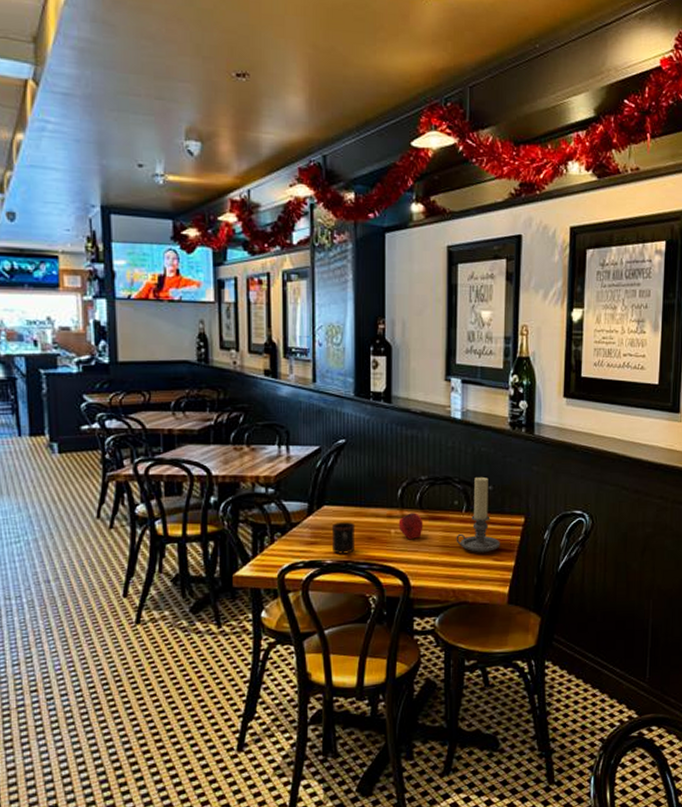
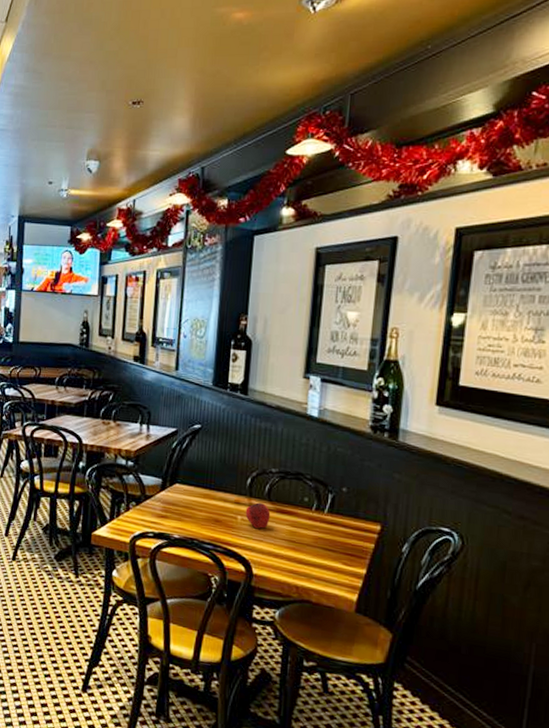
mug: present [331,522,356,554] -> none [180,501,204,532]
candle holder: present [456,476,500,553] -> none [303,477,351,555]

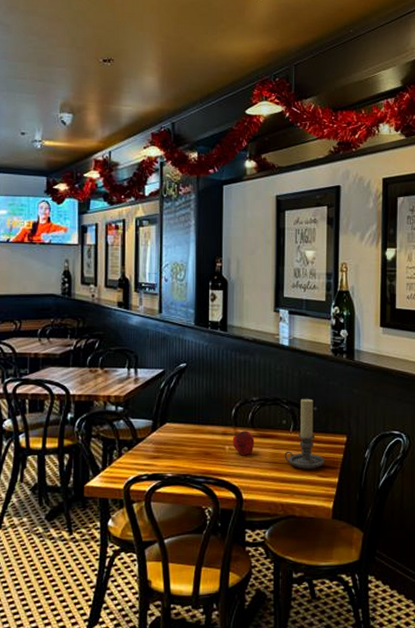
candle holder: none [303,477,351,555] -> present [284,398,325,470]

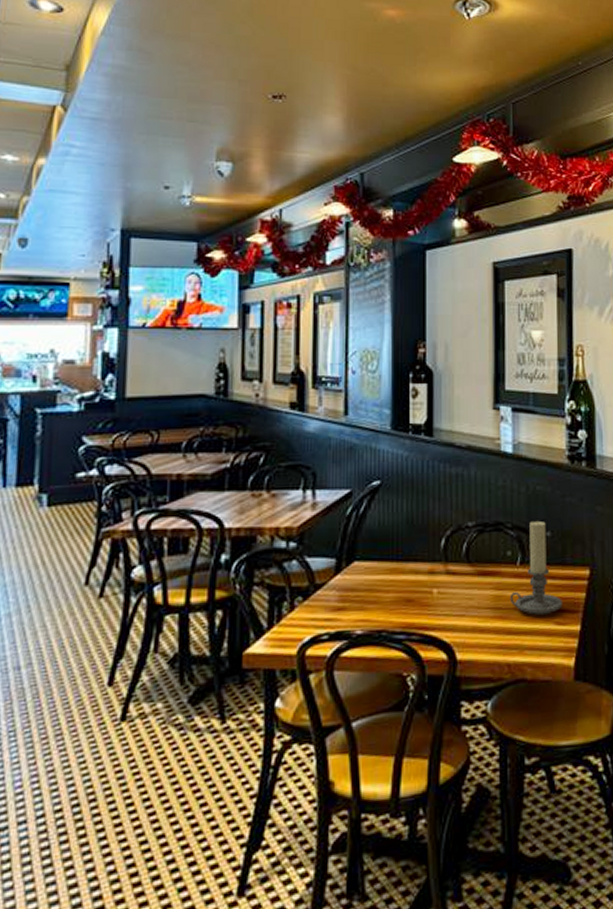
apple: present [232,431,255,456] -> none [442,567,471,602]

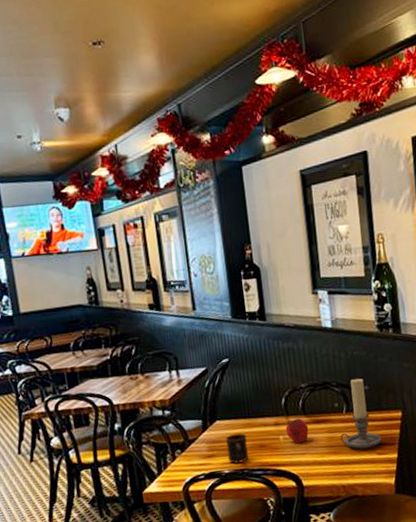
mug: none [362,581,391,622] -> present [225,433,249,464]
apple: none [442,567,471,602] -> present [285,418,309,444]

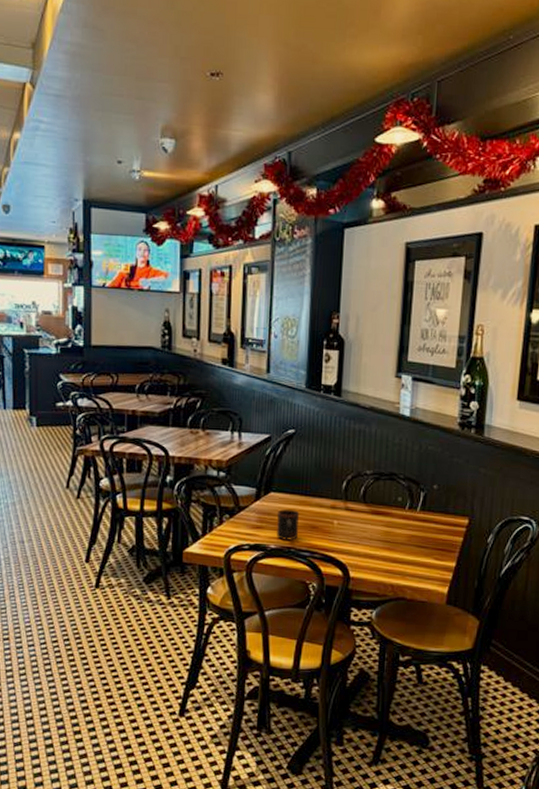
apple: present [285,418,309,444] -> none [341,505,366,532]
candle holder: present [340,378,382,450] -> none [397,475,442,551]

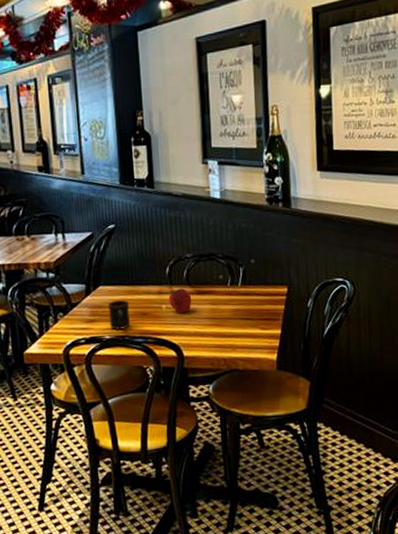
apple: none [341,505,366,532] -> present [168,288,192,314]

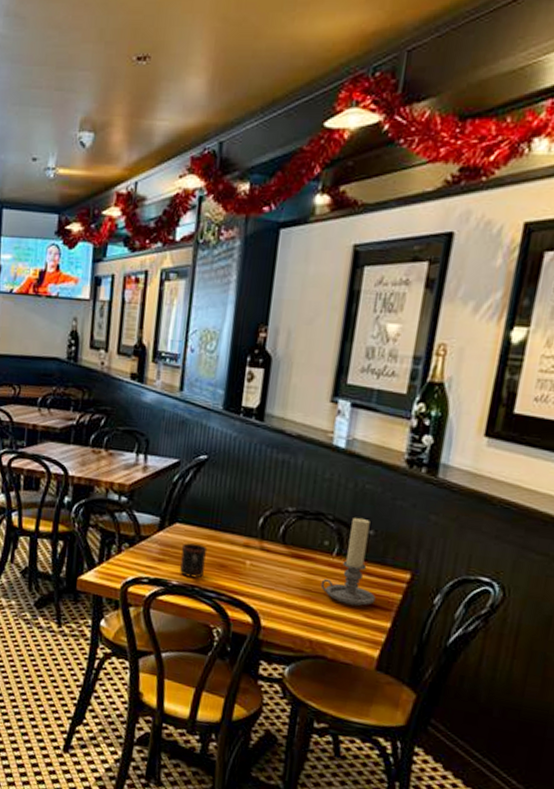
apple: present [168,288,192,314] -> none [255,545,285,576]
candle holder: none [223,251,266,323] -> present [320,517,376,607]

